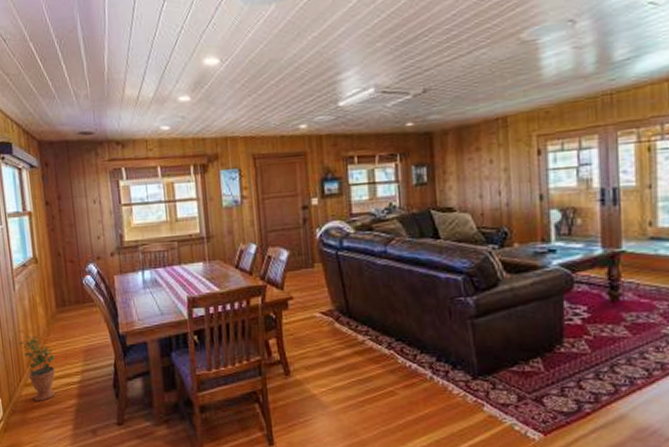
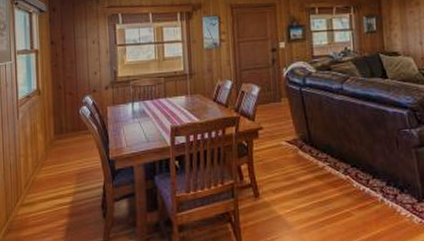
potted plant: present [18,335,56,401] -> none [18,159,50,220]

